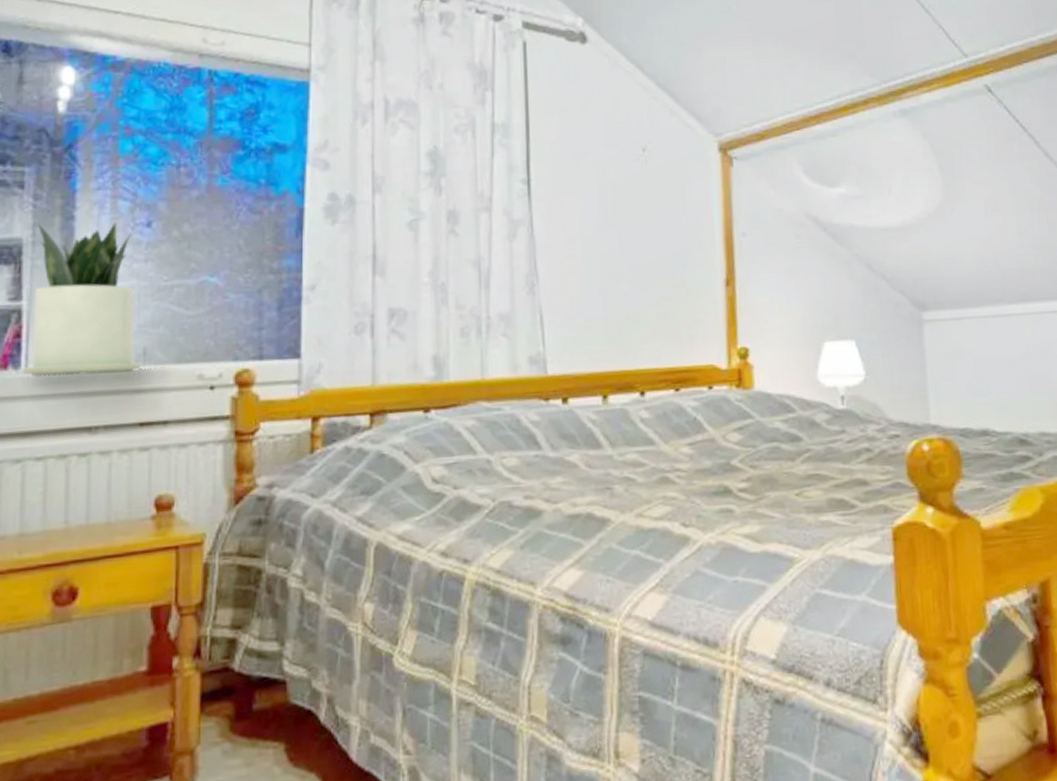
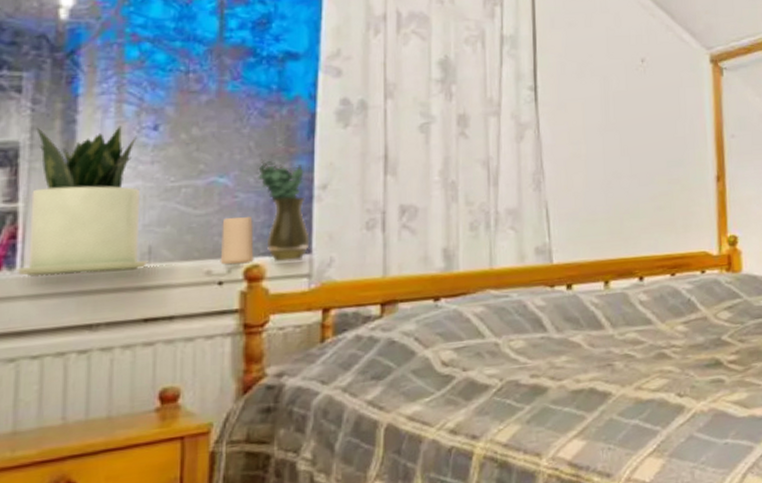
candle: none [211,317,244,369] -> present [220,216,254,265]
vase: none [247,258,299,367] -> present [258,159,310,262]

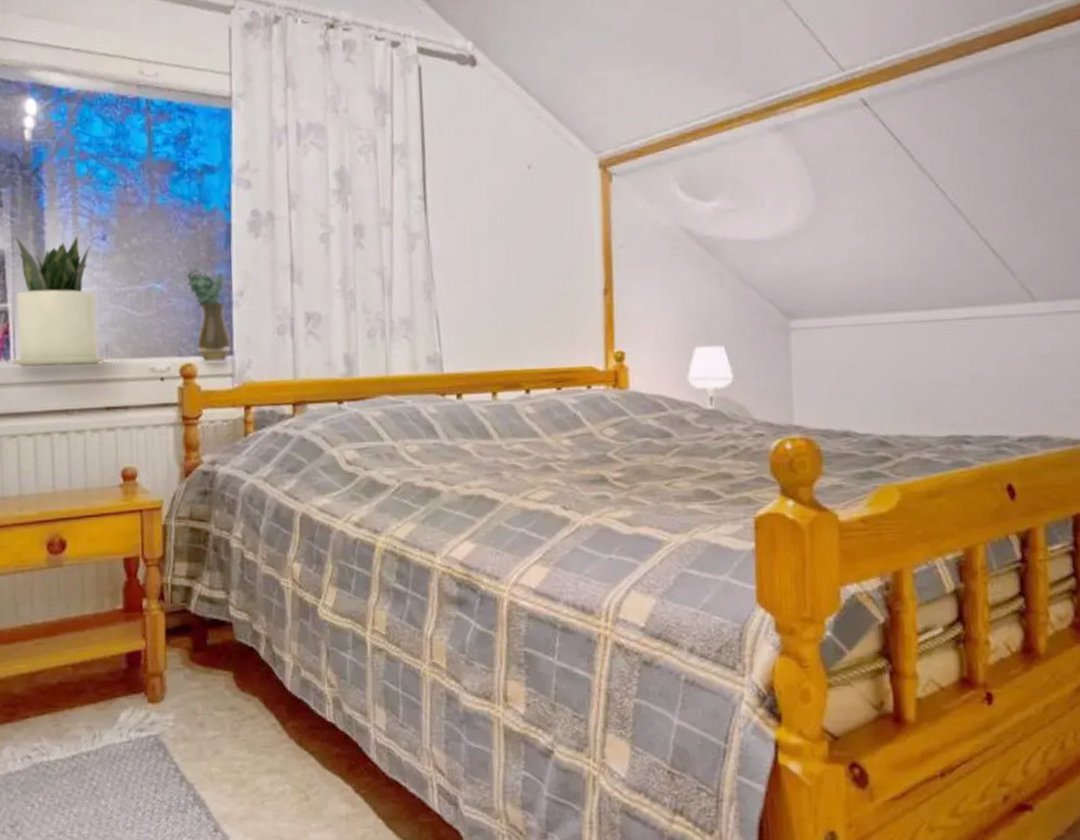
candle: present [220,216,254,265] -> none [160,319,187,363]

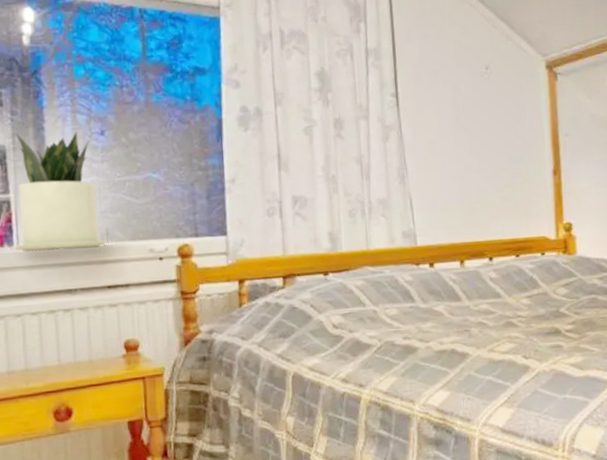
vase: present [187,267,231,362] -> none [182,158,225,243]

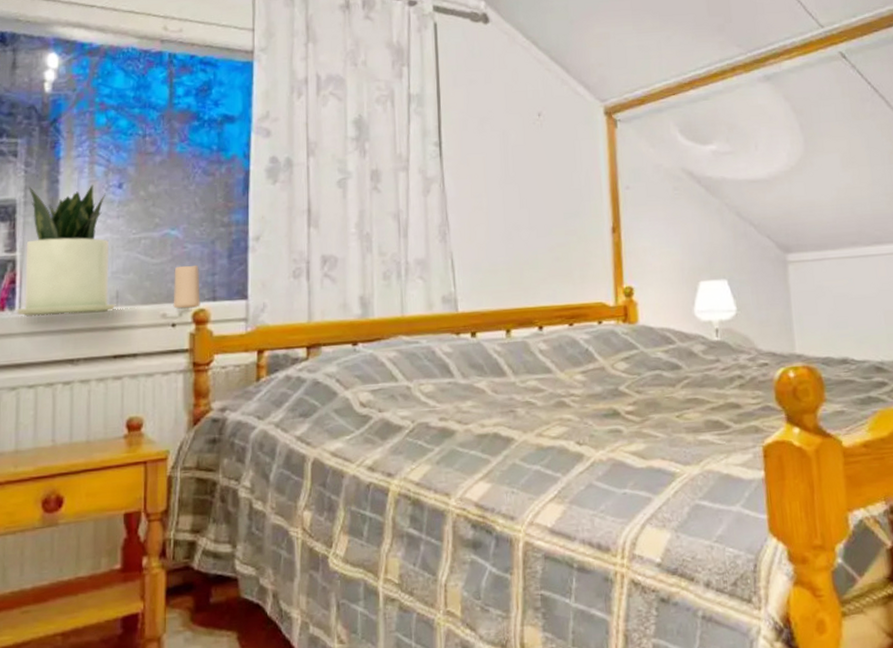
candle: none [158,205,184,244] -> present [173,265,200,309]

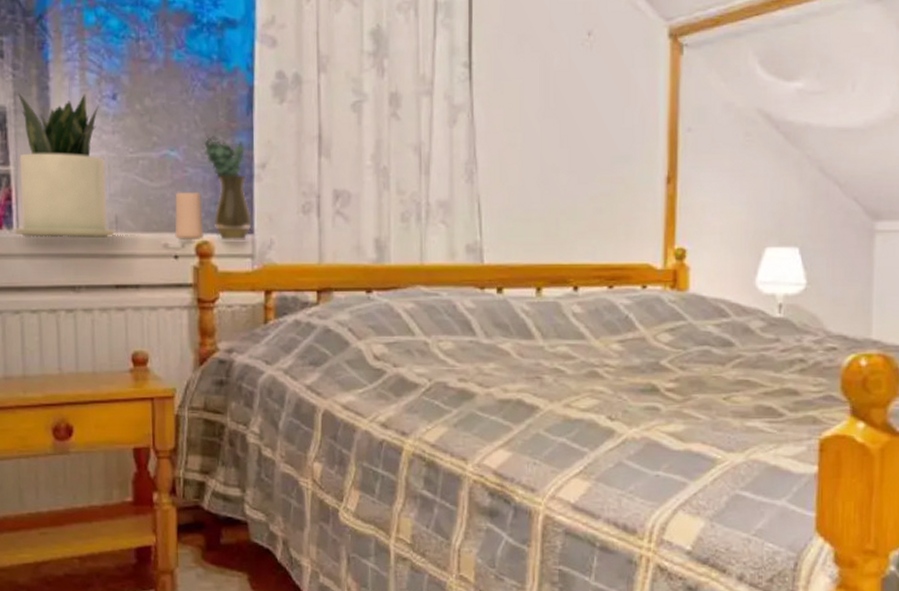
vase: none [203,213,246,307] -> present [204,134,252,240]

